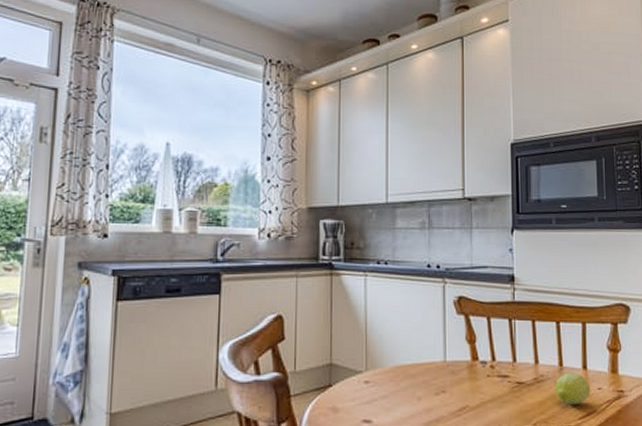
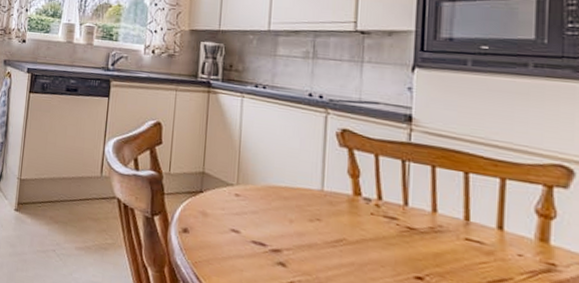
fruit: present [554,372,591,404] -> none [456,229,507,267]

